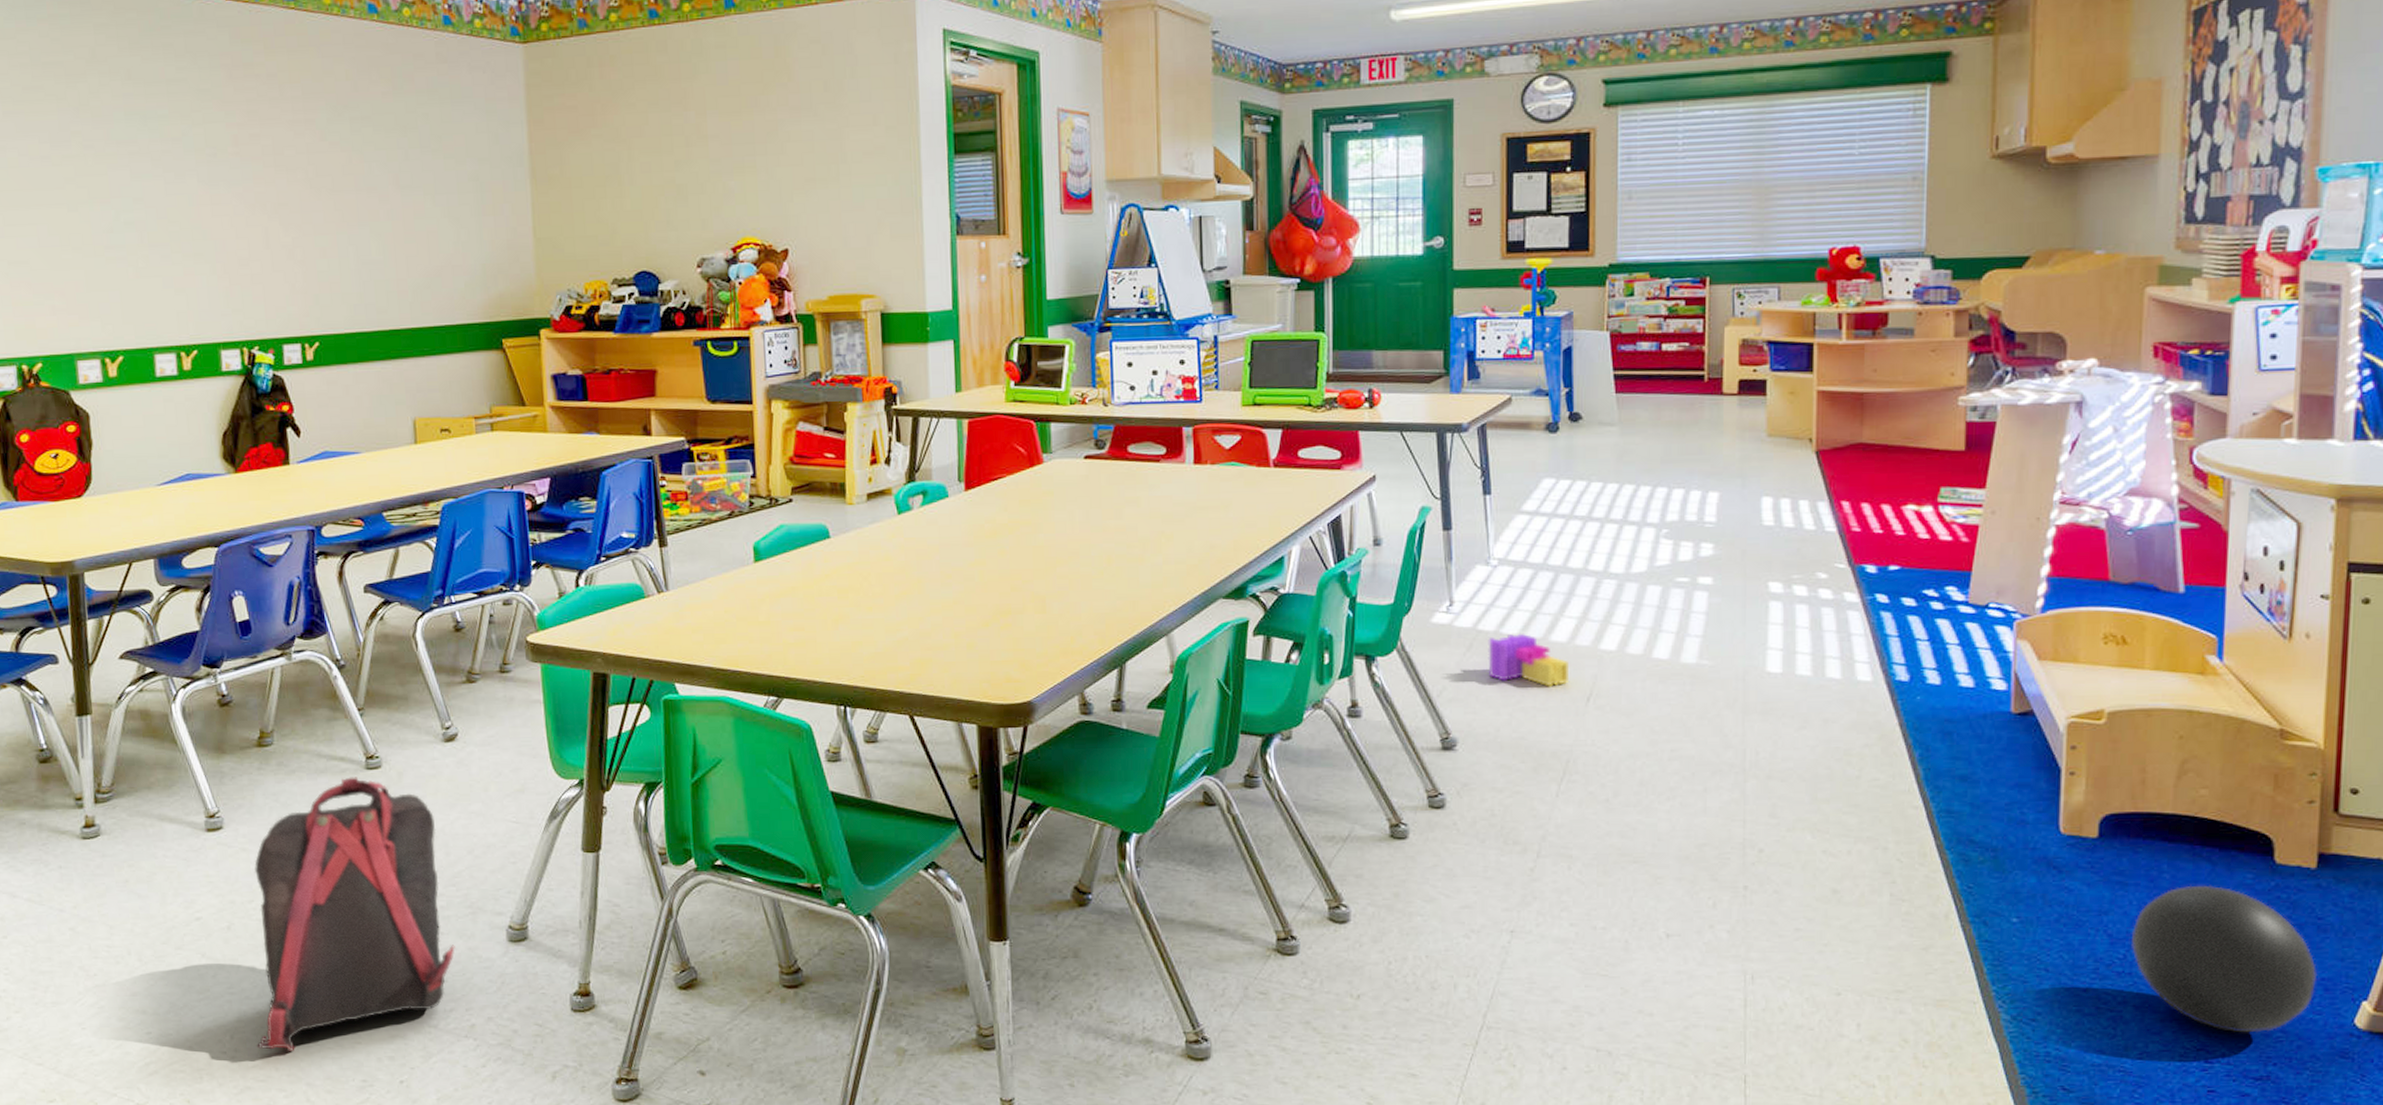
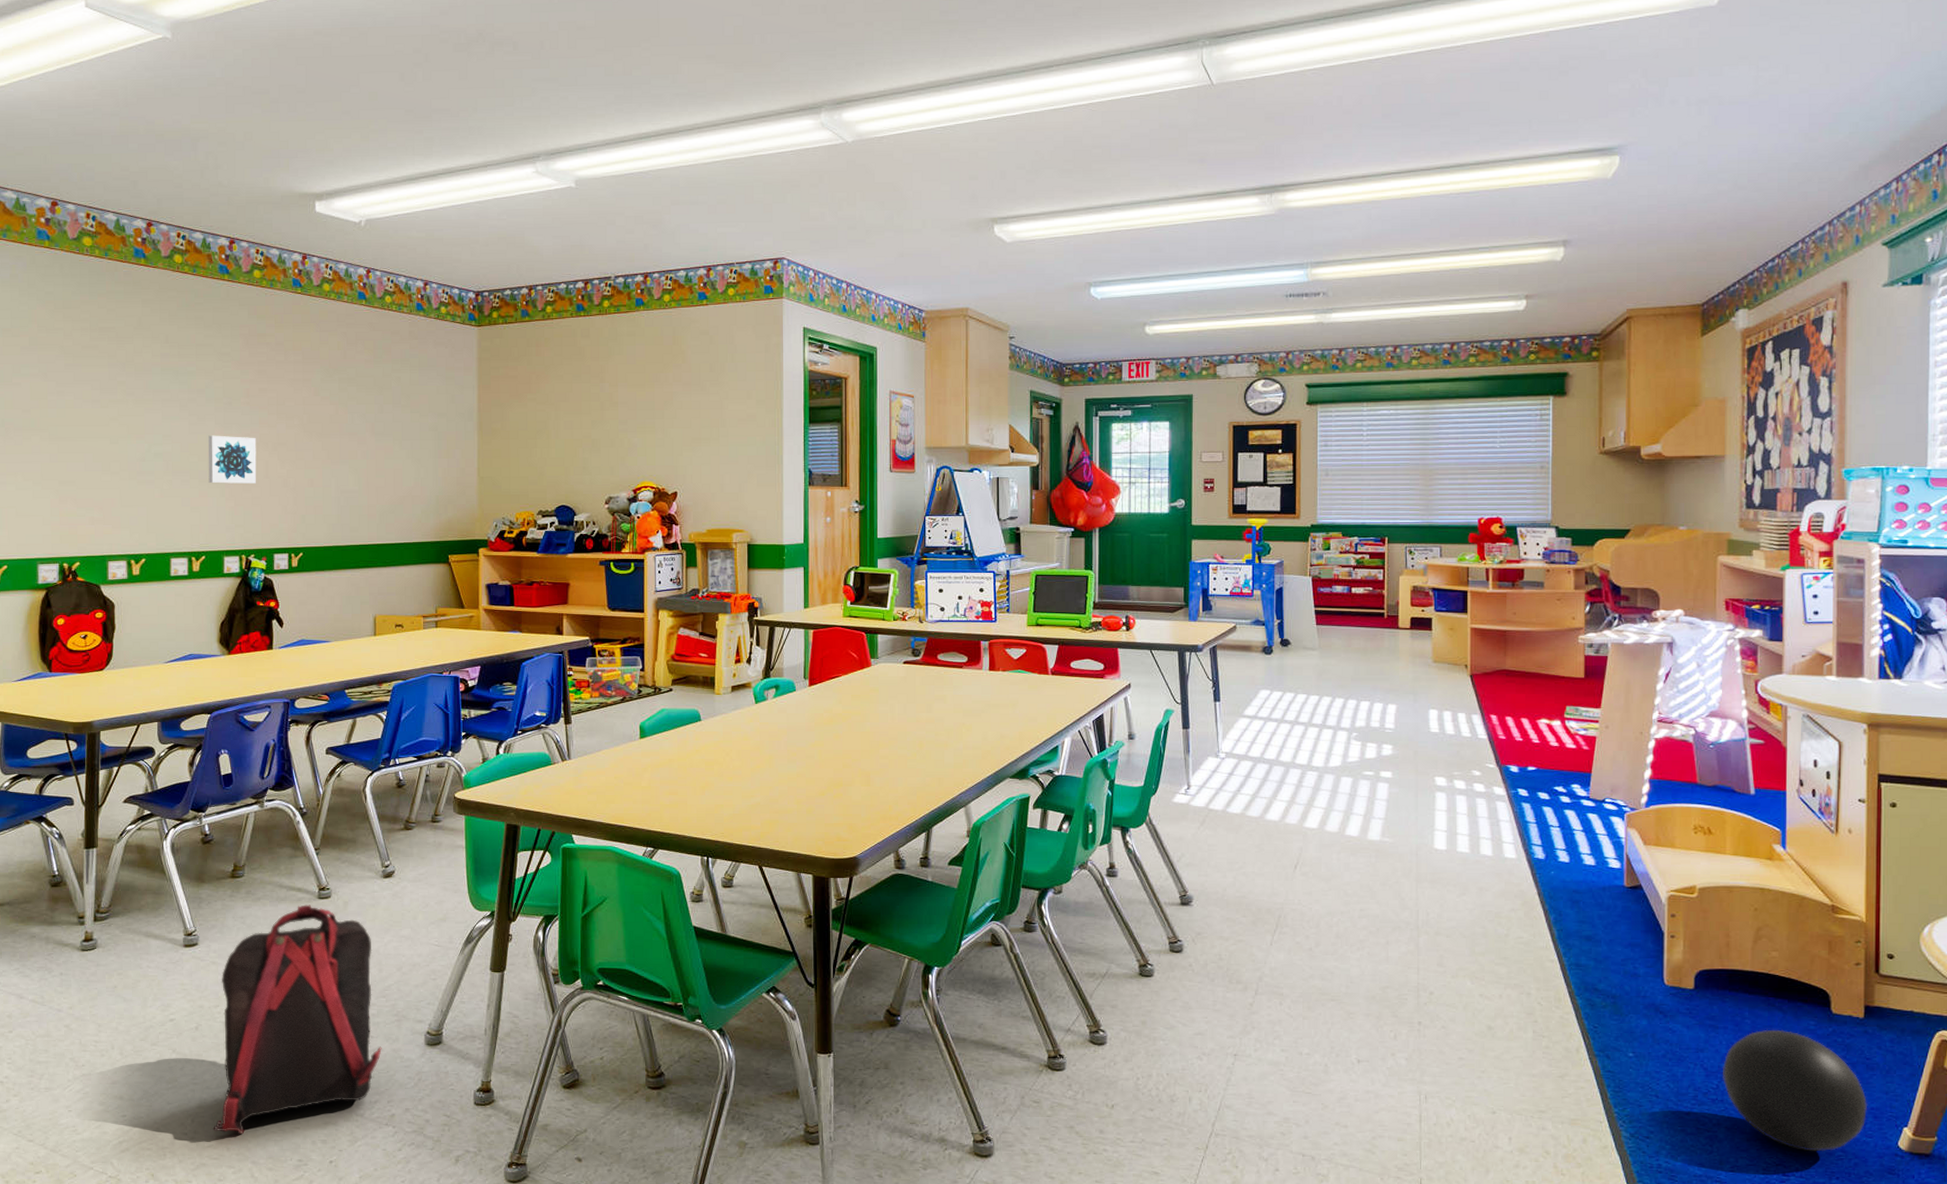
wall art: none [190,196,255,258] -> present [208,435,257,484]
toy blocks: present [1488,633,1568,687] -> none [1217,812,1280,856]

